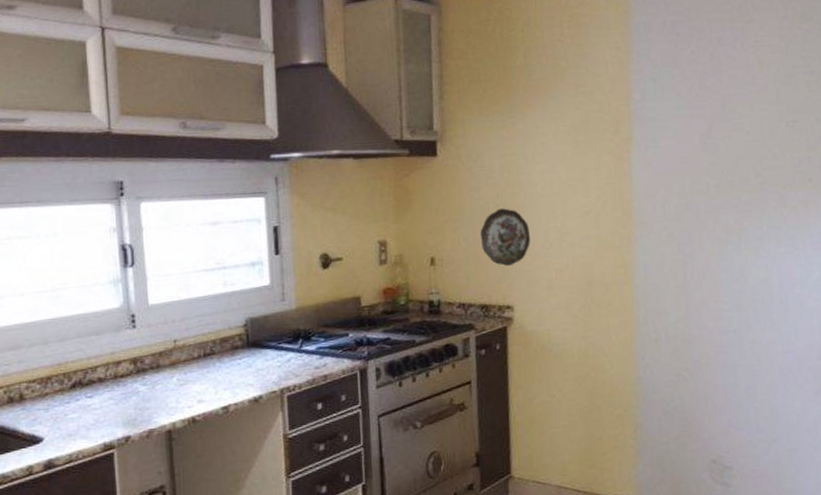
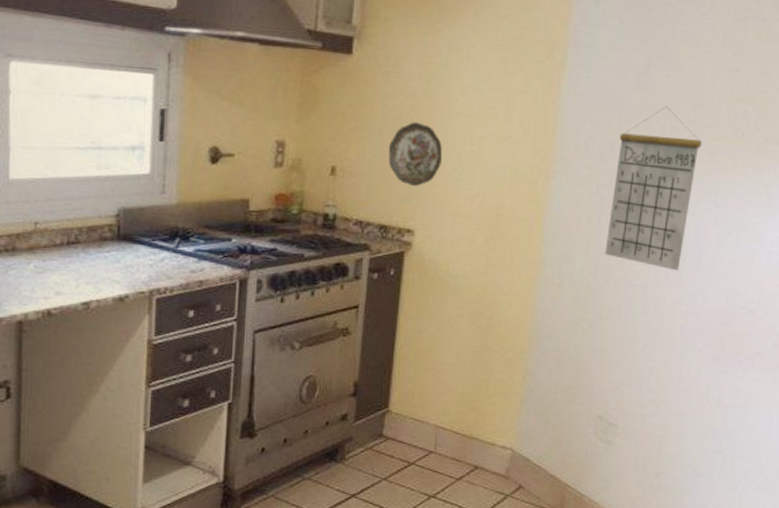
calendar: none [692,163,772,314] -> present [605,106,702,271]

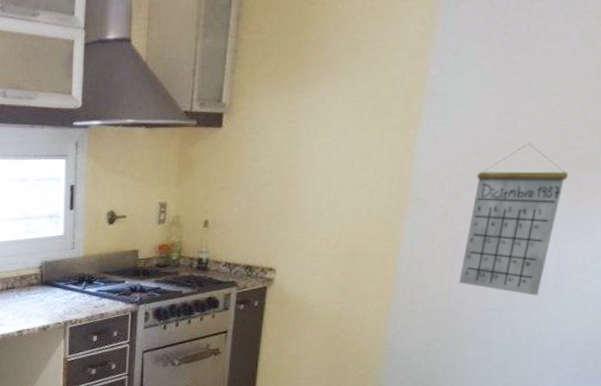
decorative plate: present [388,122,443,186] -> none [253,178,302,232]

